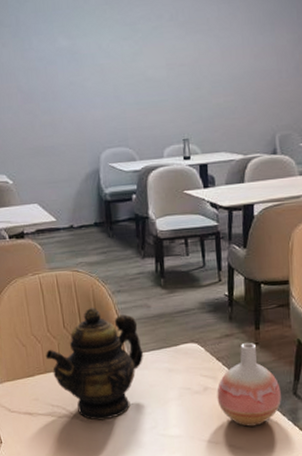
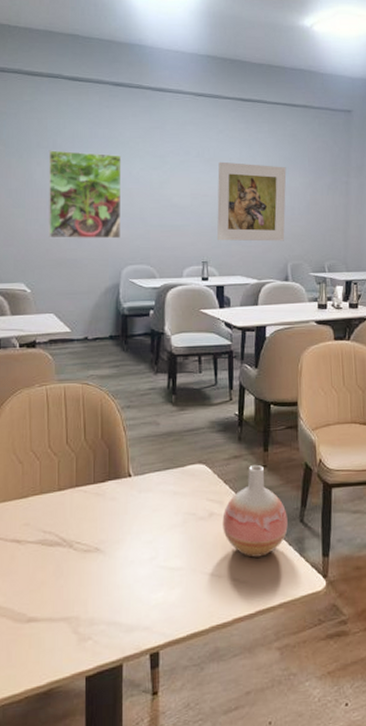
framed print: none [12,27,96,126] -> present [48,150,122,239]
teapot: present [45,306,144,421] -> none [42,422,149,550]
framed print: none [194,22,272,115] -> present [217,161,287,242]

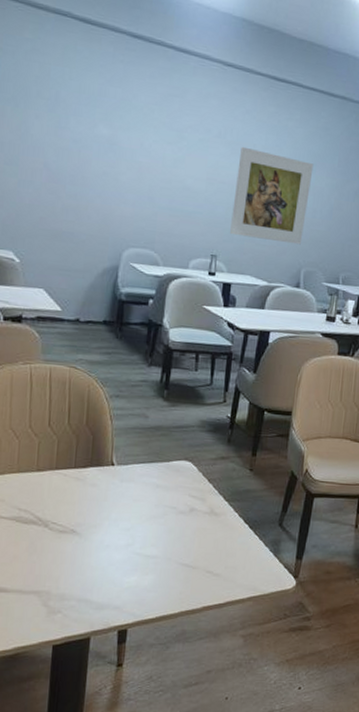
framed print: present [48,150,122,239] -> none [43,102,134,217]
vase: present [222,464,288,558] -> none [202,467,267,554]

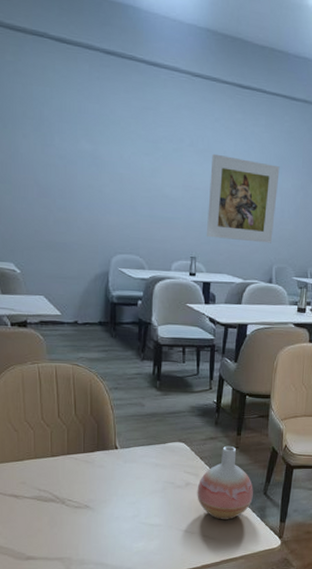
vase: none [202,467,267,554] -> present [197,445,253,520]

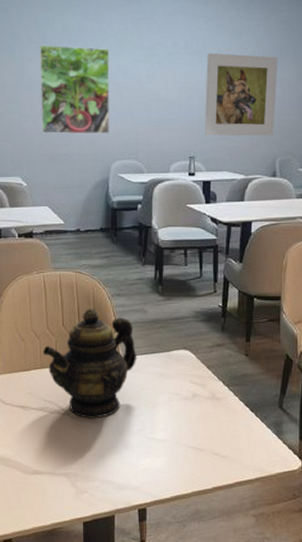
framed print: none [35,122,112,226] -> present [39,45,110,134]
teapot: none [36,400,134,506] -> present [42,307,137,419]
vase: present [197,445,253,520] -> none [205,353,267,436]

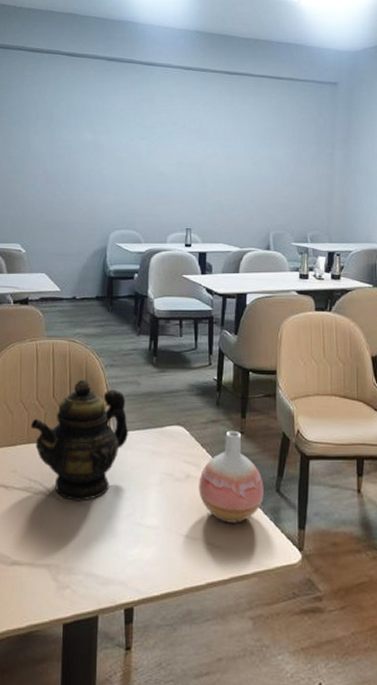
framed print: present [39,45,110,134] -> none [43,120,113,205]
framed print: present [205,52,278,136] -> none [201,132,271,211]
vase: none [205,353,267,436] -> present [199,430,264,524]

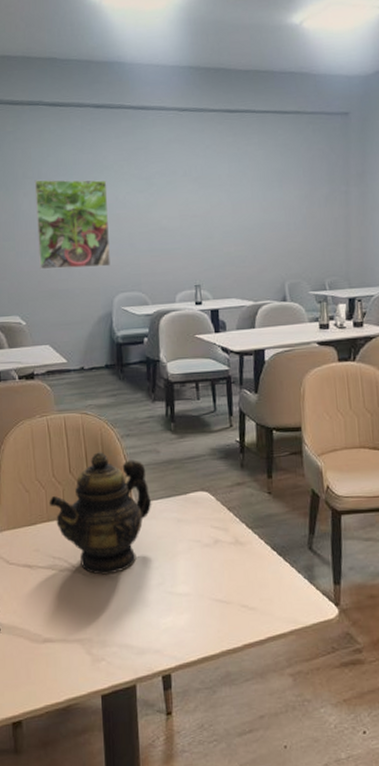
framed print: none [43,120,113,205] -> present [34,179,110,270]
vase: present [199,430,264,524] -> none [228,491,296,585]

